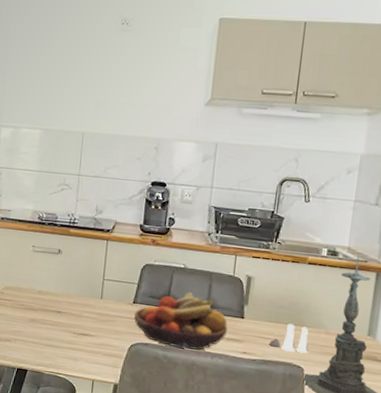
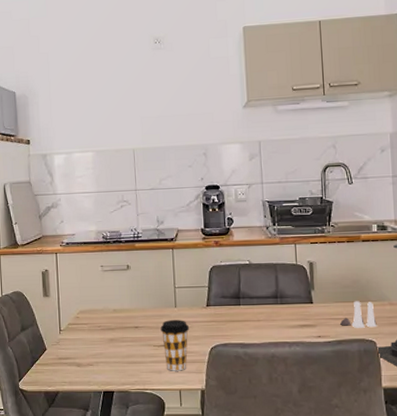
coffee cup: none [82,310,112,362] -> present [160,320,190,371]
fruit bowl: present [134,292,228,350] -> none [210,286,299,343]

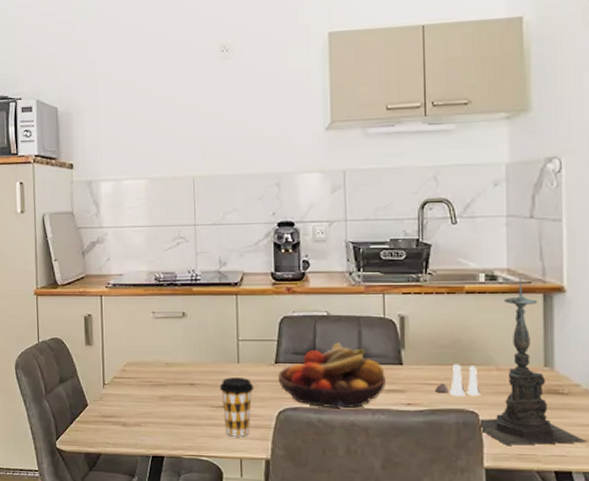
fruit bowl: none [210,286,299,343] -> present [278,342,385,409]

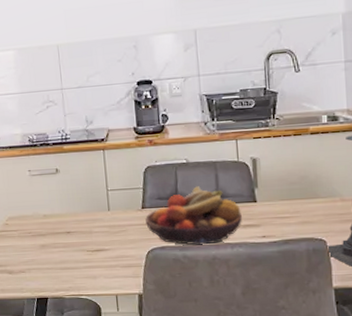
coffee cup: present [219,377,254,437] -> none [93,223,125,276]
salt and pepper shaker set: present [435,364,480,396] -> none [287,198,327,227]

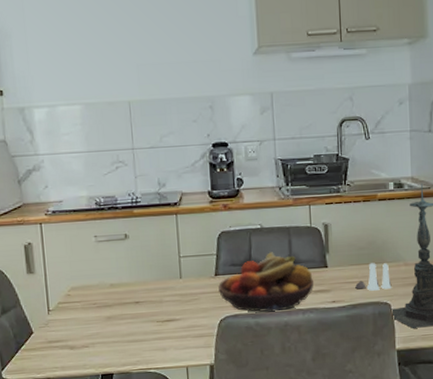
salt and pepper shaker set: none [287,198,327,227] -> present [355,263,392,291]

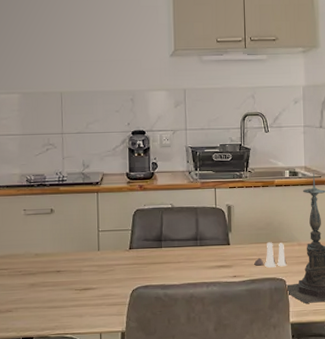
fruit bowl: present [218,252,313,312] -> none [132,229,217,284]

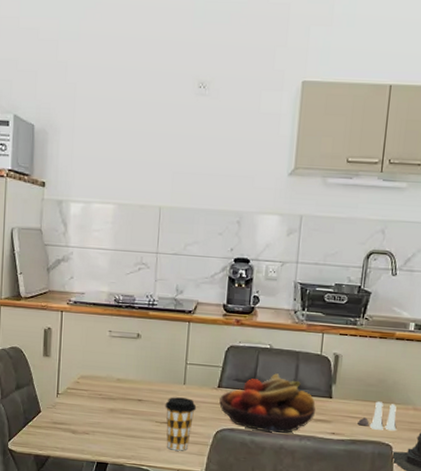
coffee cup: none [82,263,112,315] -> present [165,397,197,451]
fruit bowl: none [132,229,217,284] -> present [219,373,316,434]

